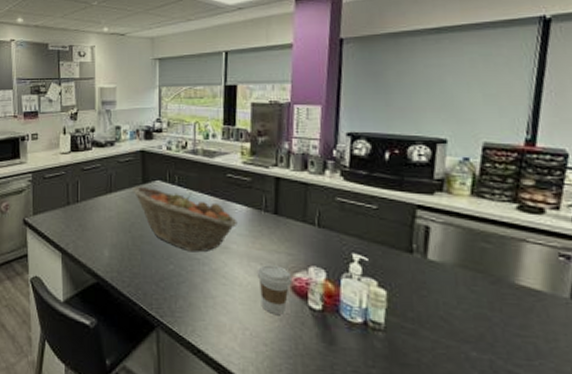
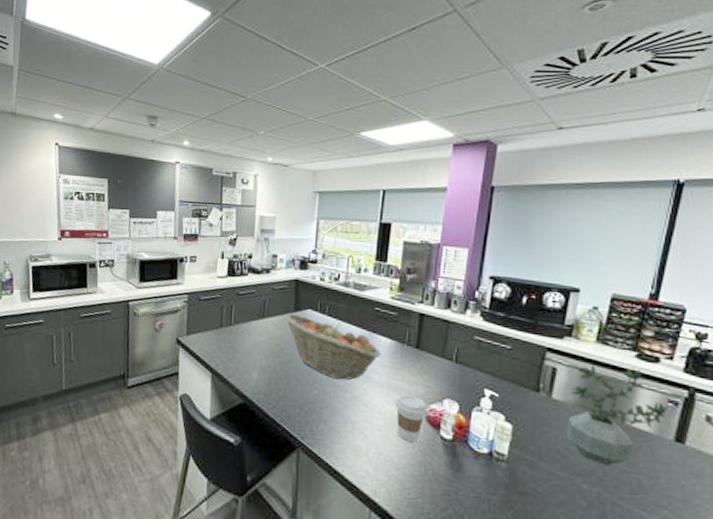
potted plant: none [447,220,560,329] -> present [566,365,668,465]

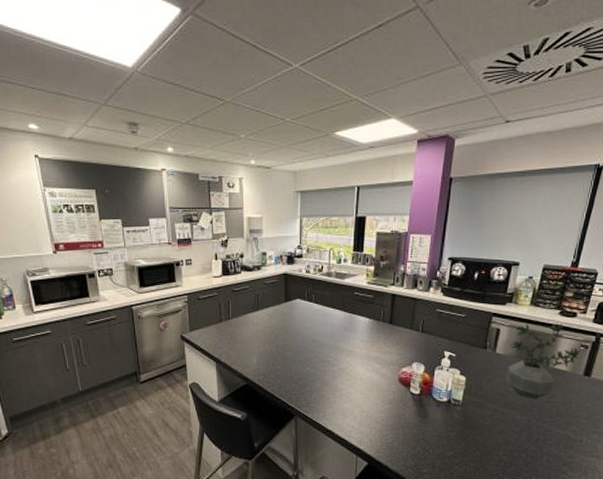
fruit basket: present [284,313,381,380] -> none [277,304,361,356]
coffee cup: present [395,395,428,442] -> none [374,363,400,399]

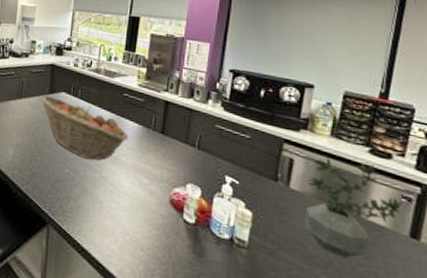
fruit basket: none [277,304,361,356] -> present [40,95,129,161]

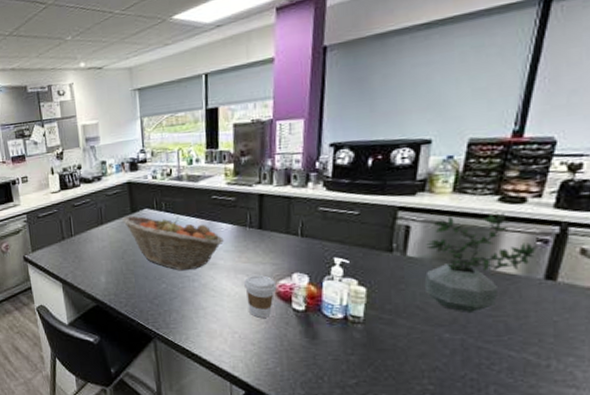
coffee cup: none [141,177,172,224] -> present [243,275,277,318]

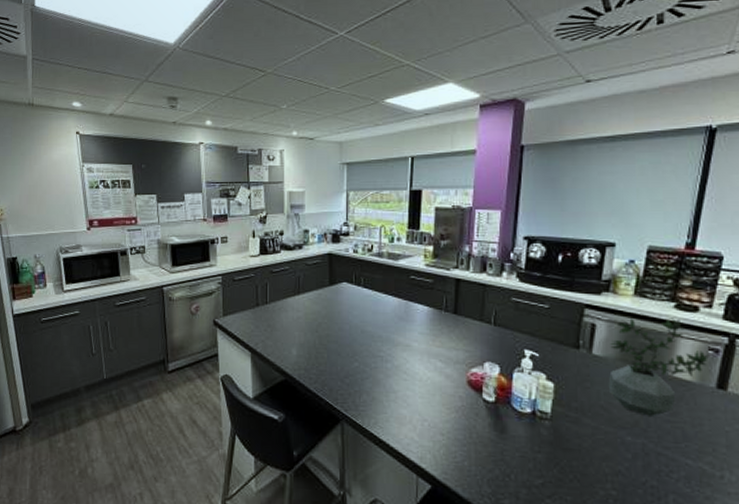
fruit basket: present [122,215,224,271] -> none [320,288,419,350]
coffee cup: present [243,275,277,318] -> none [436,361,469,407]

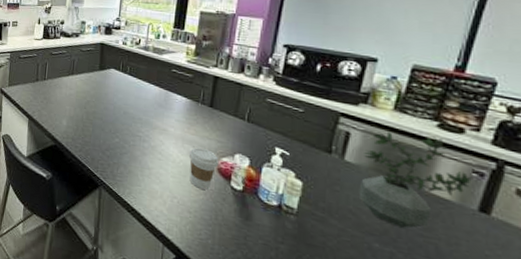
coffee cup: none [436,361,469,407] -> present [188,147,219,190]

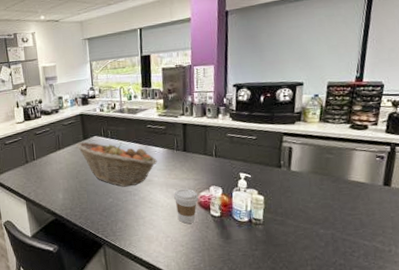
fruit basket: none [91,71,177,131] -> present [76,142,157,187]
potted plant: present [358,131,472,228] -> none [304,136,377,213]

